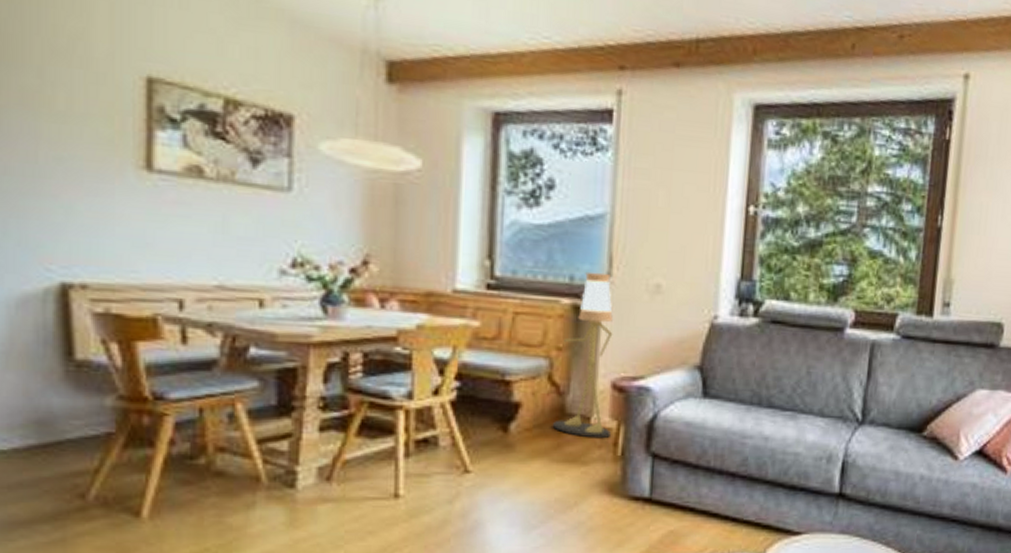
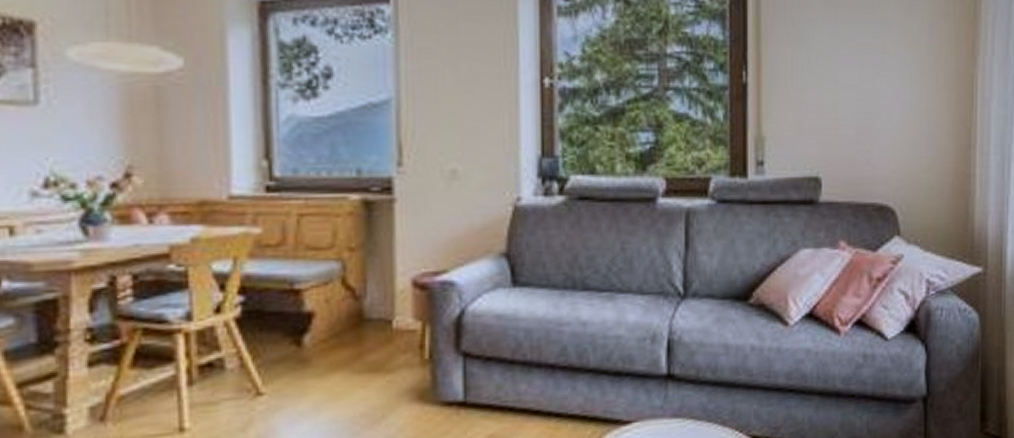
floor lamp: present [552,272,613,439] -> none [350,162,415,343]

